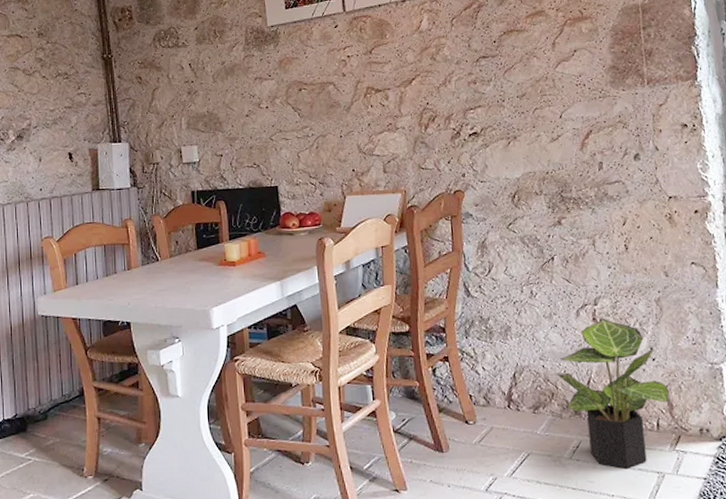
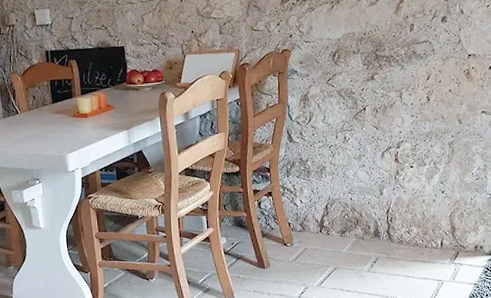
potted plant: present [557,318,671,468] -> none [362,158,454,278]

